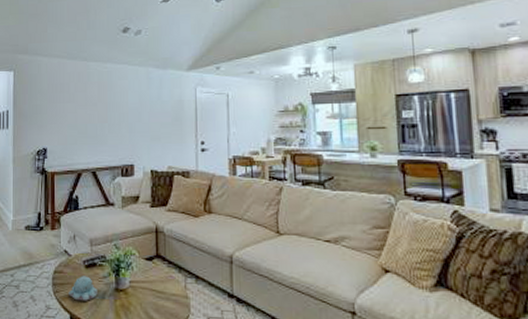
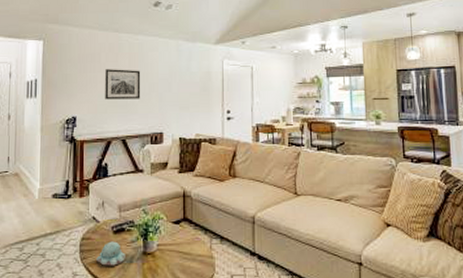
wall art: none [75,99,110,131] -> present [105,69,141,100]

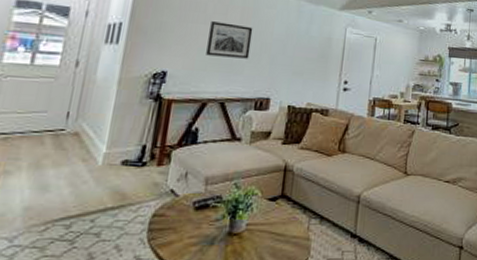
candle: present [96,241,125,266] -> none [168,219,206,248]

